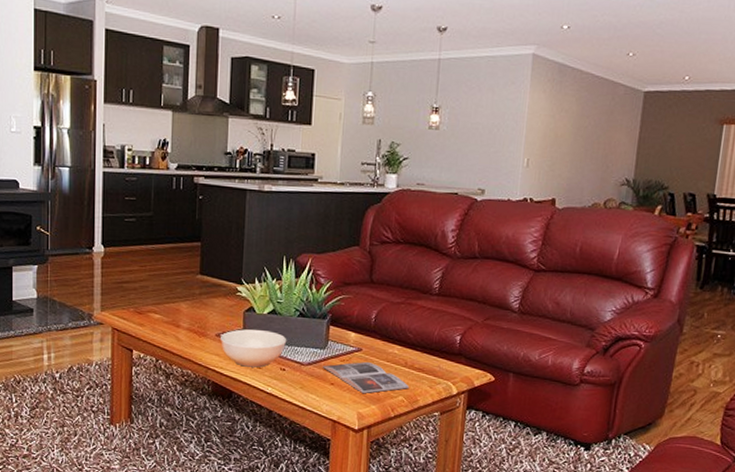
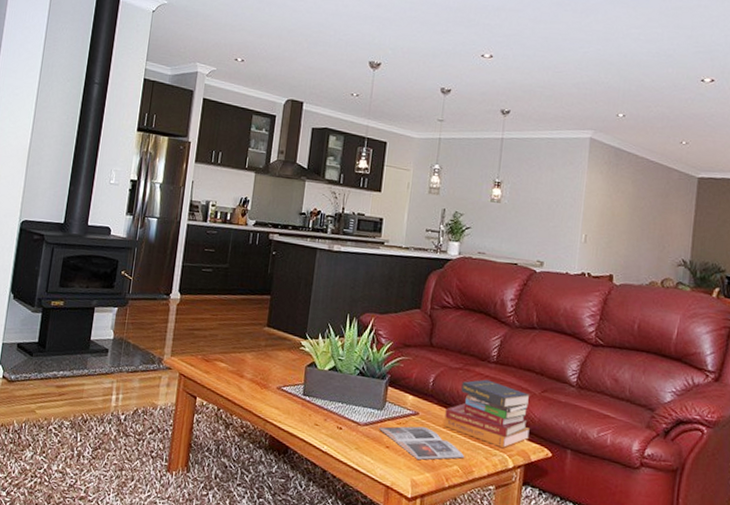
bowl: present [221,329,287,368] -> none [281,383,346,424]
books: none [388,312,473,376] -> present [444,379,530,448]

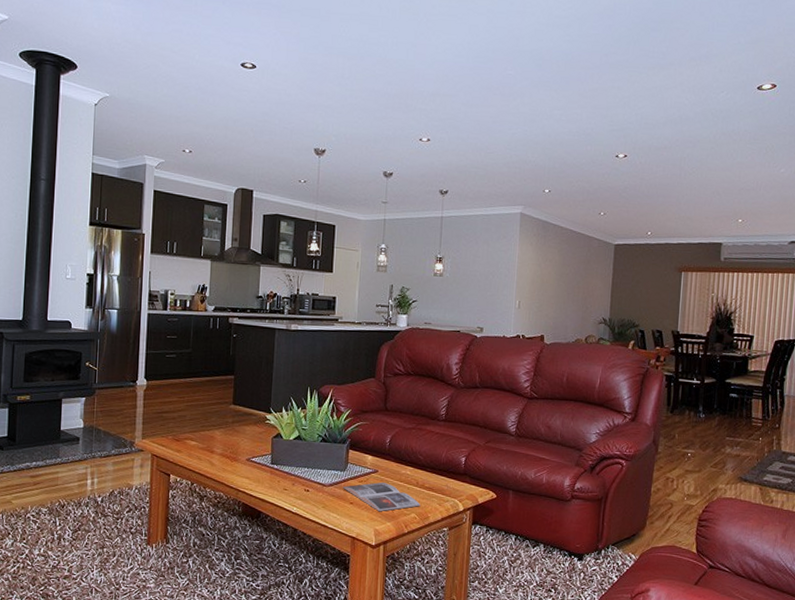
books: present [444,379,530,448] -> none [401,436,476,494]

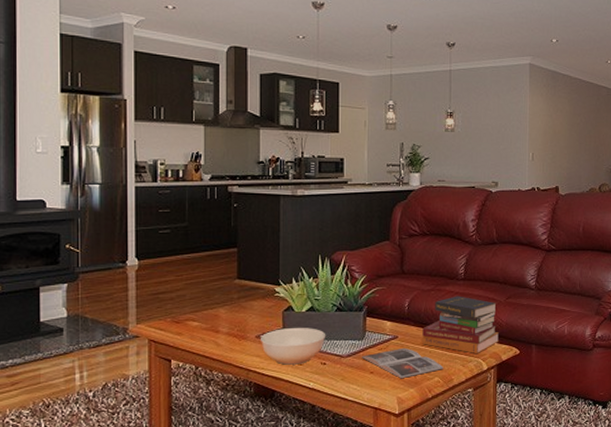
bowl: none [251,453,311,489] -> present [261,327,326,365]
books: none [401,436,476,494] -> present [422,296,499,354]

